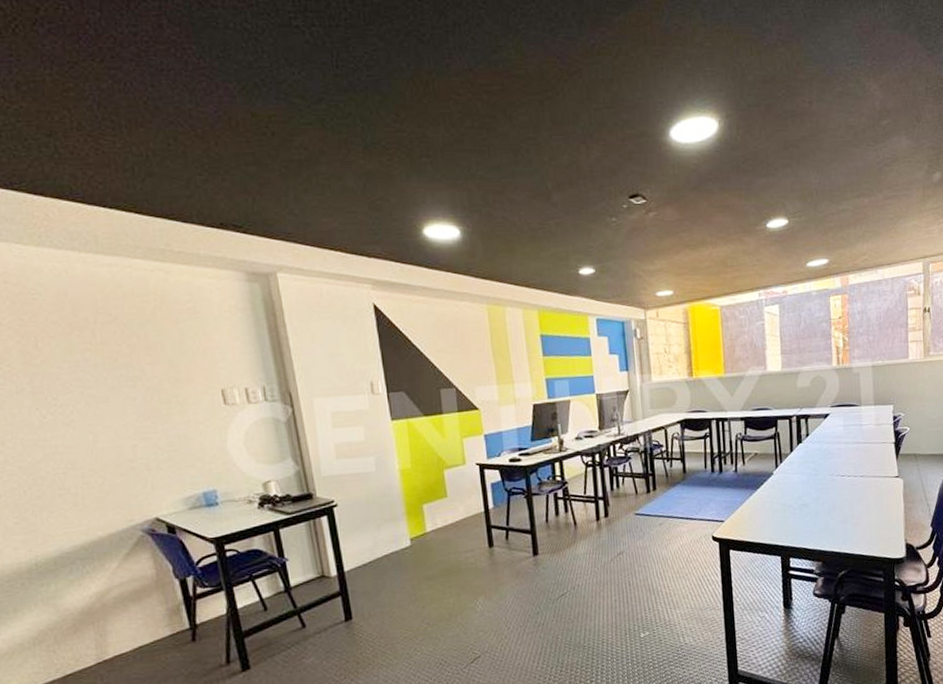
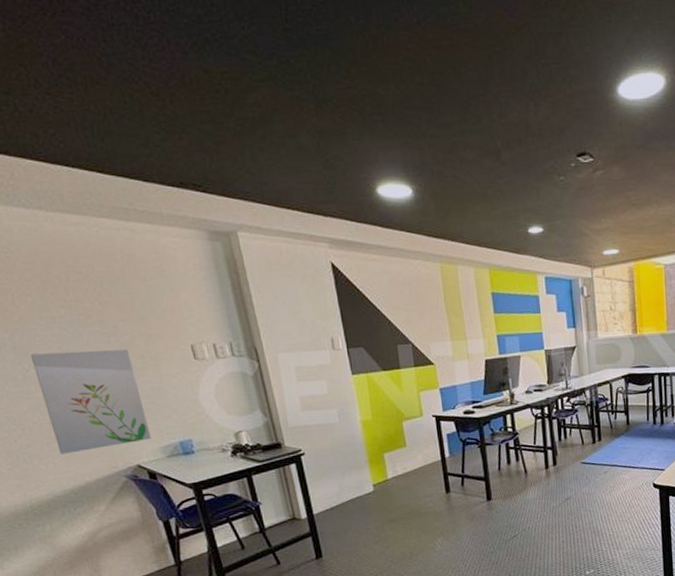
wall art: none [49,394,173,507] -> present [30,349,152,454]

